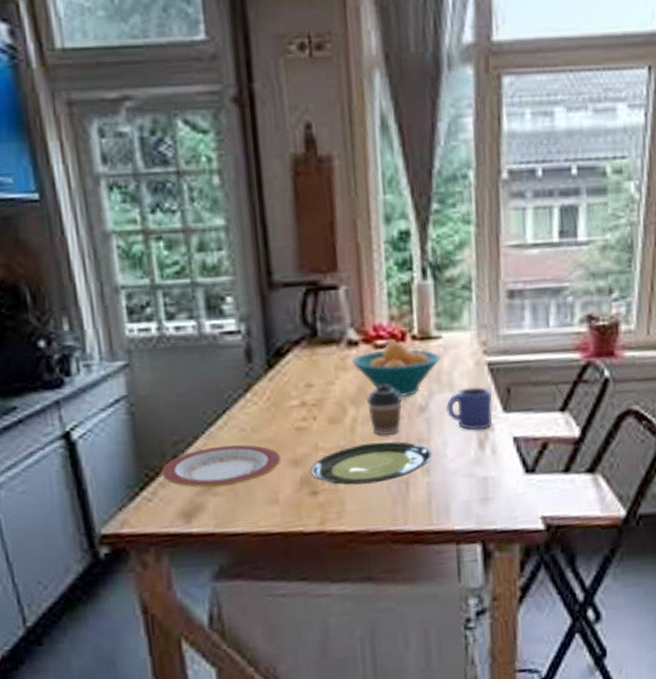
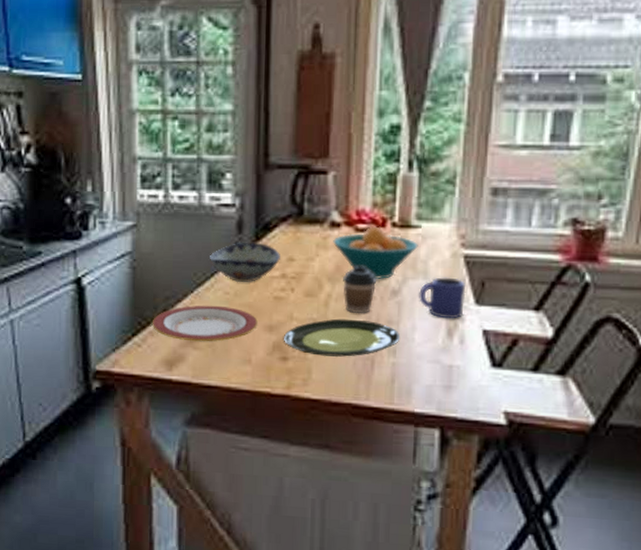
decorative bowl: none [217,370,298,417] -> present [209,242,280,283]

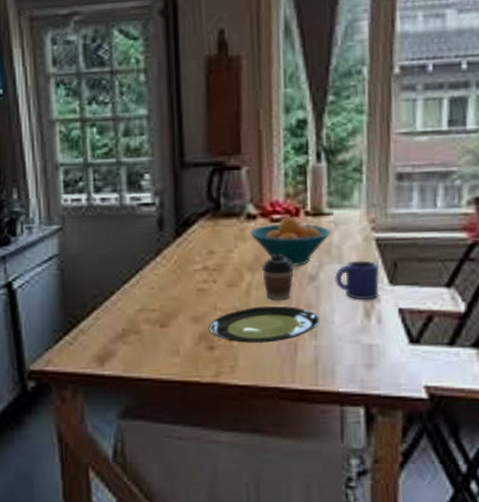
plate: present [151,305,258,342] -> none [81,300,183,337]
decorative bowl: present [209,242,280,283] -> none [133,237,201,278]

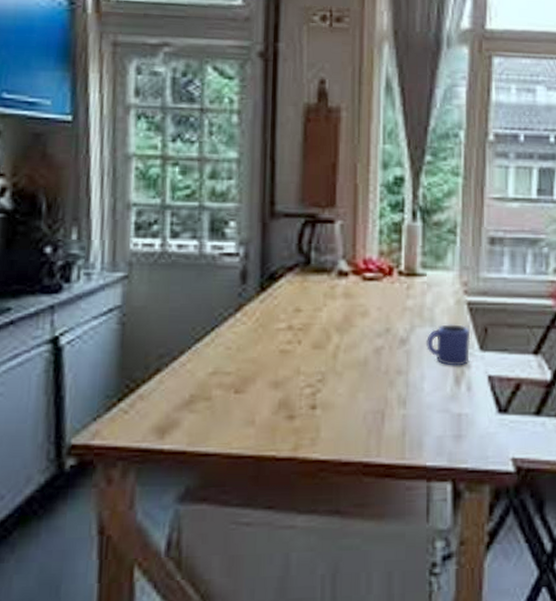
plate: present [208,306,320,343] -> none [289,370,409,412]
fruit bowl: present [250,216,331,267] -> none [341,275,424,329]
coffee cup: present [262,254,295,301] -> none [351,315,386,365]

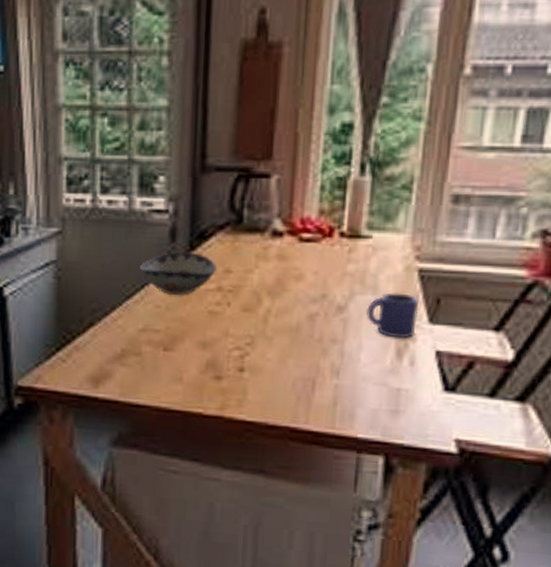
decorative bowl: none [209,292,287,337] -> present [139,251,216,296]

